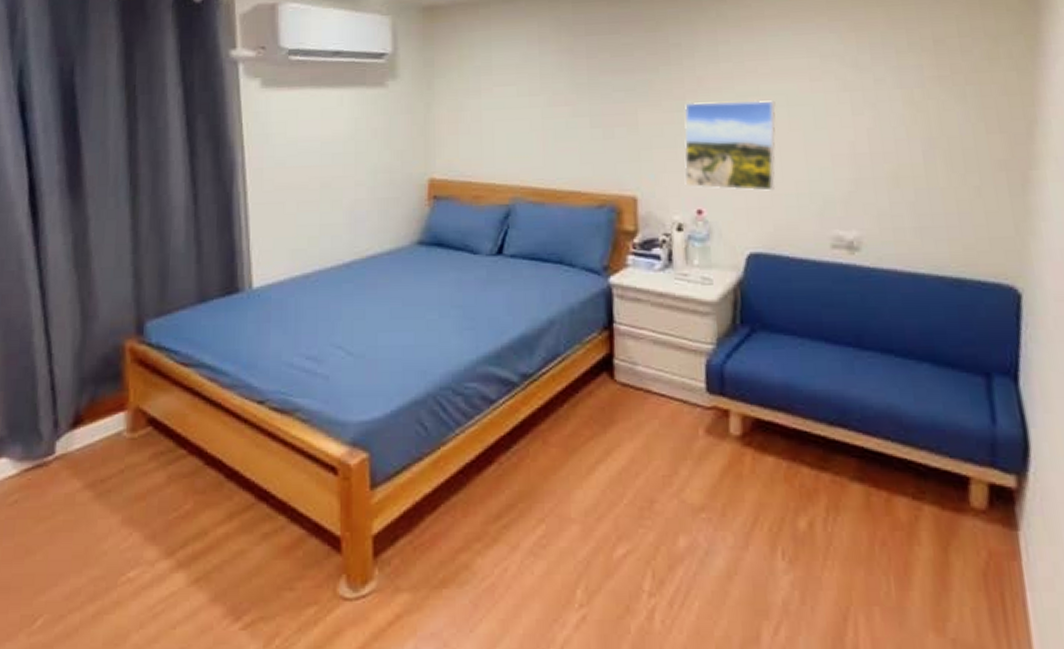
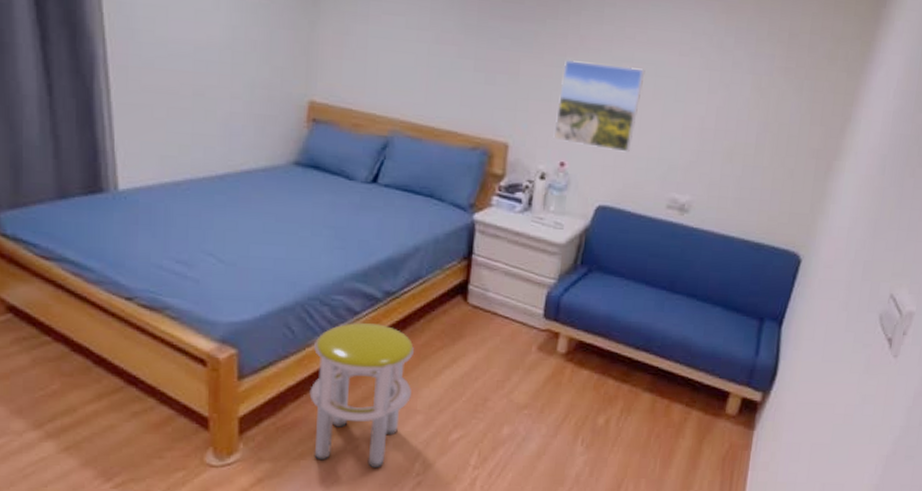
stool: none [447,413,563,599] -> present [309,323,414,469]

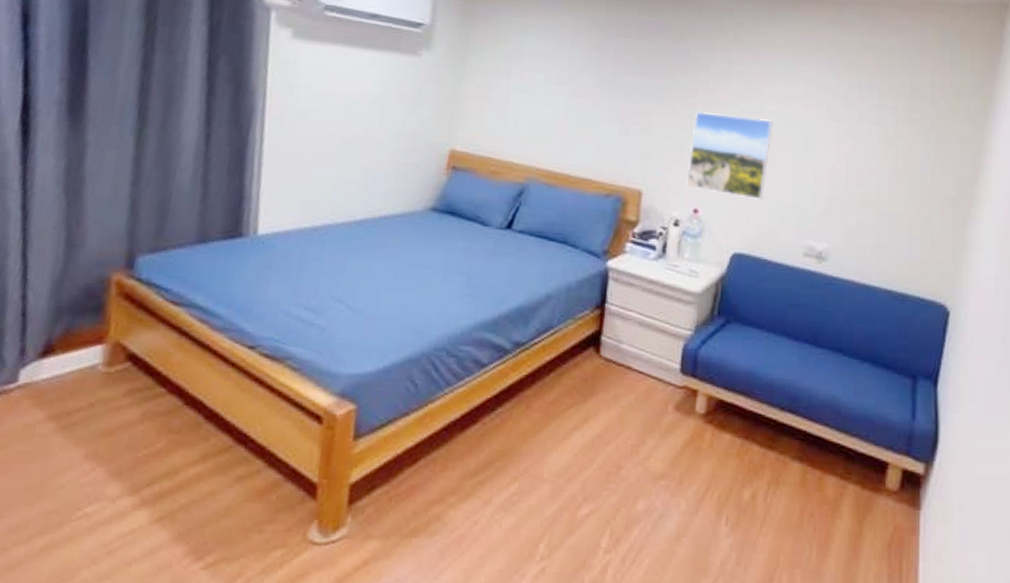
stool: present [309,323,414,469] -> none [427,376,542,550]

